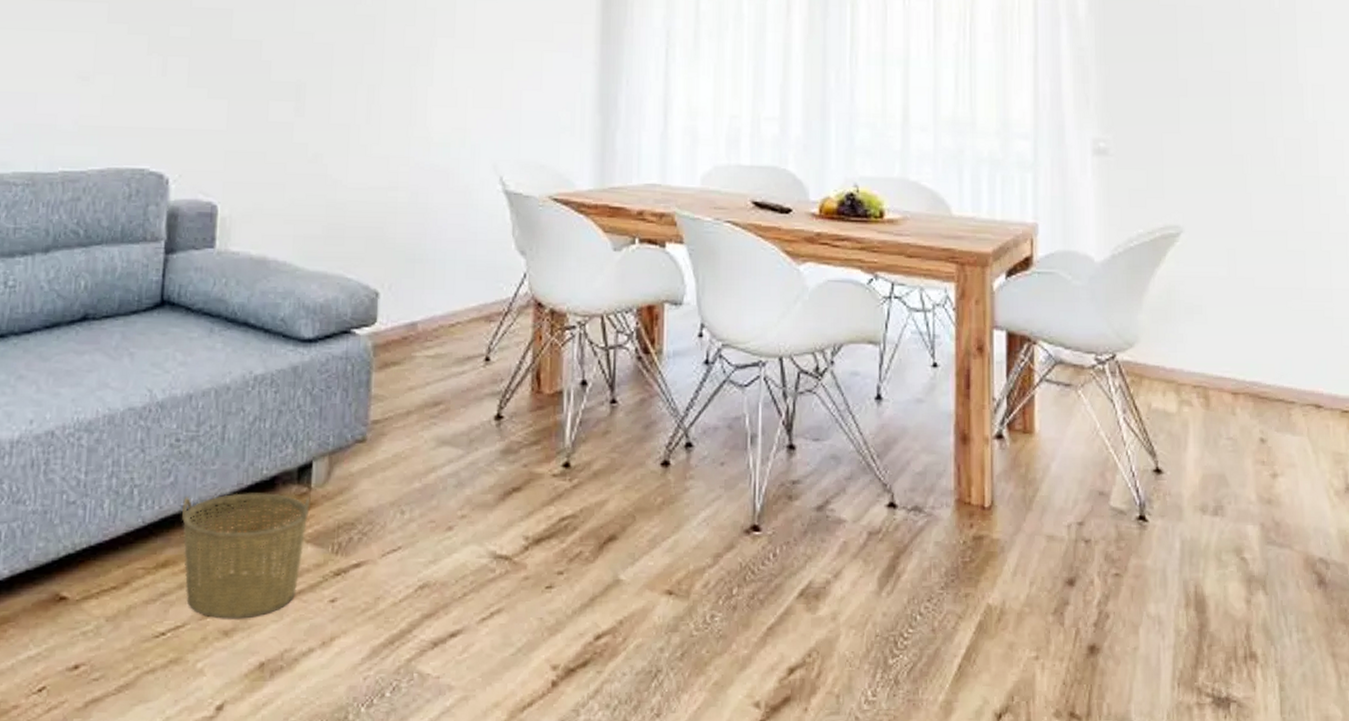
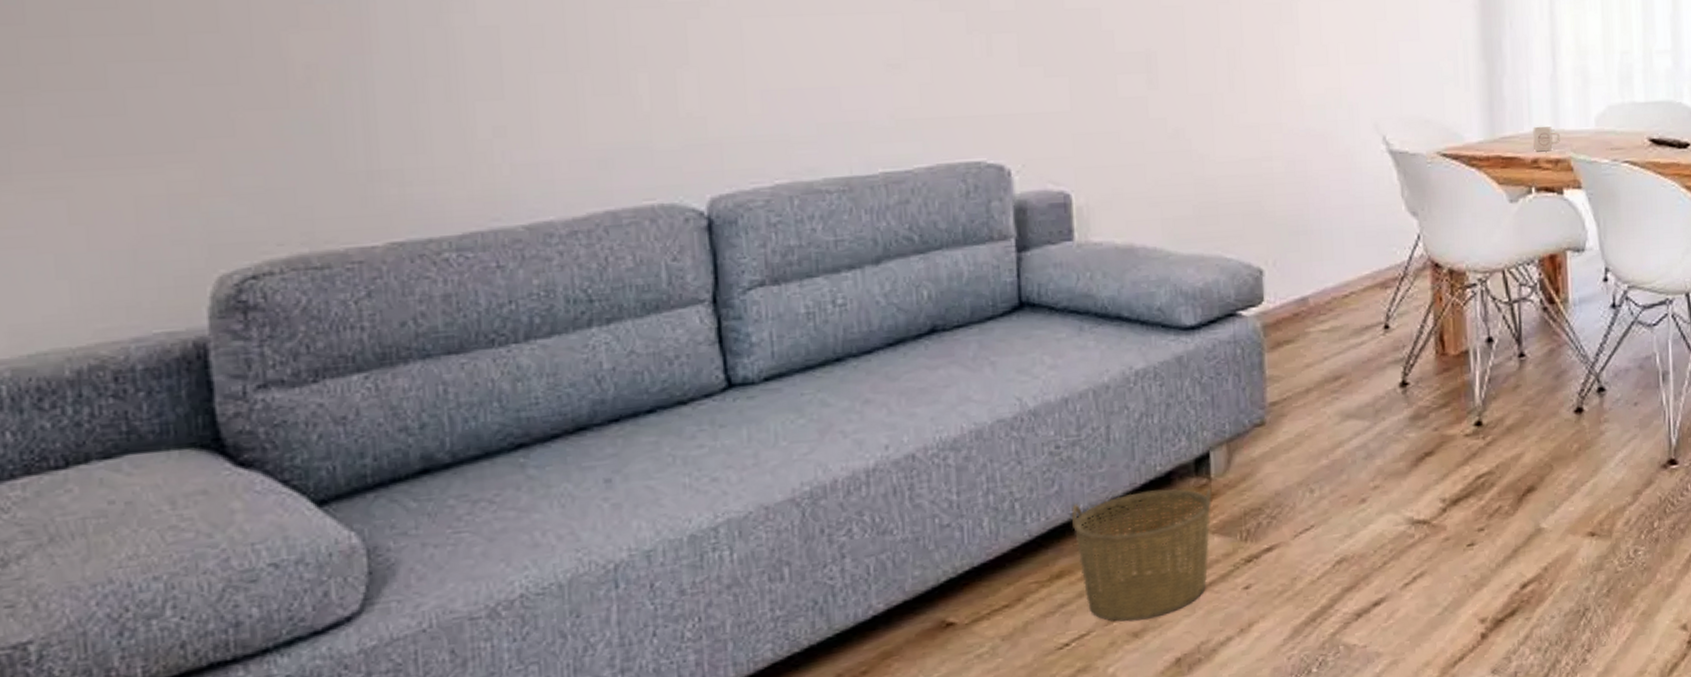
mug: none [639,180,666,205] -> present [1532,126,1560,152]

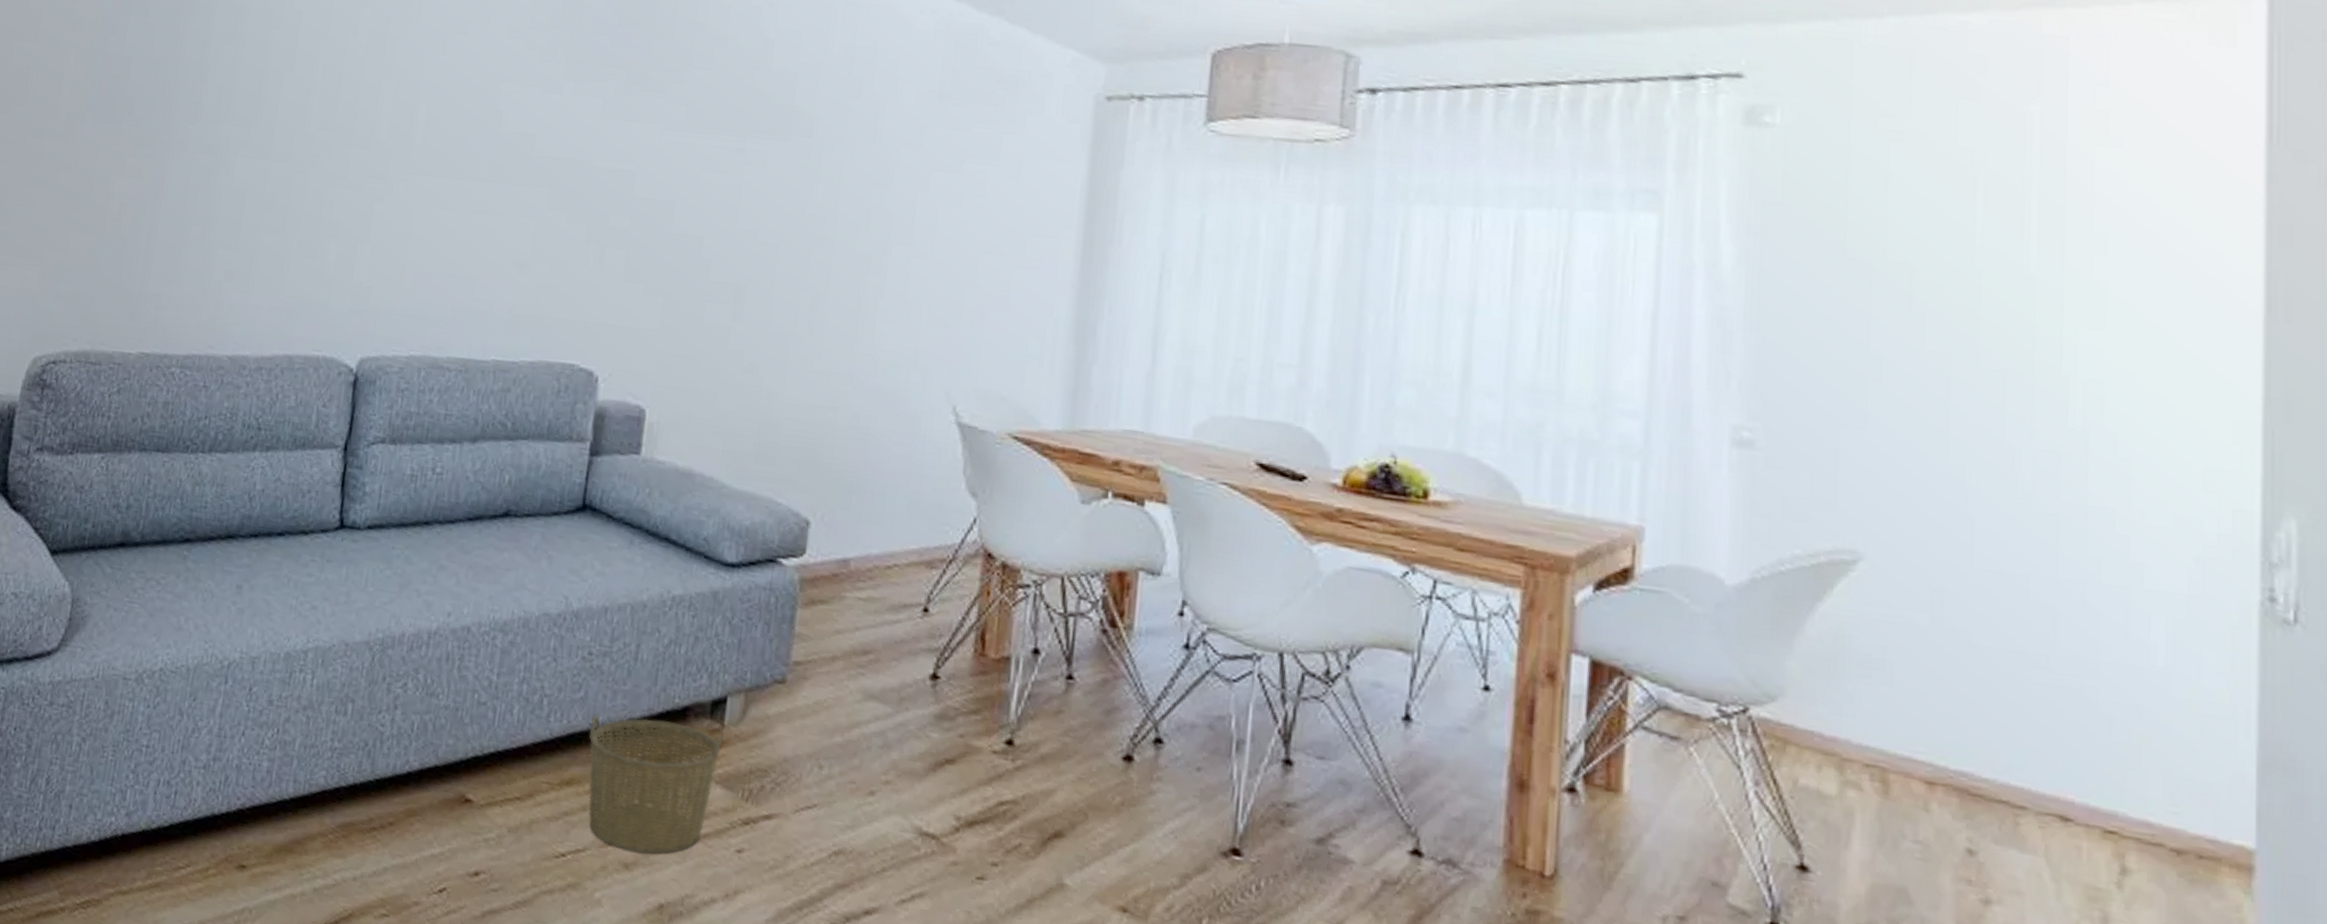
mug: present [1532,126,1560,152] -> none [1116,424,1150,455]

